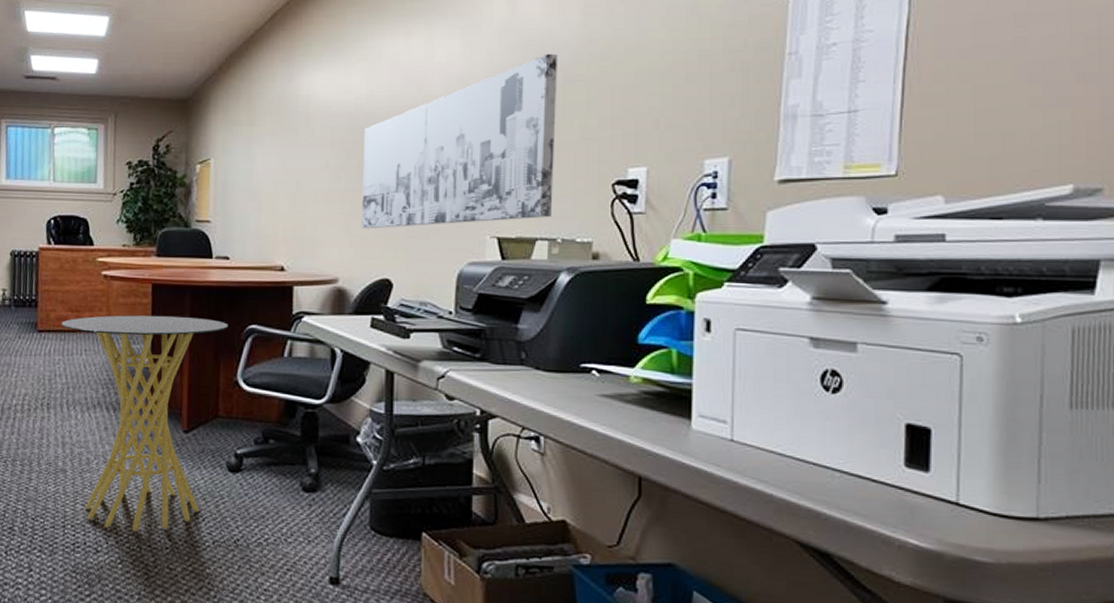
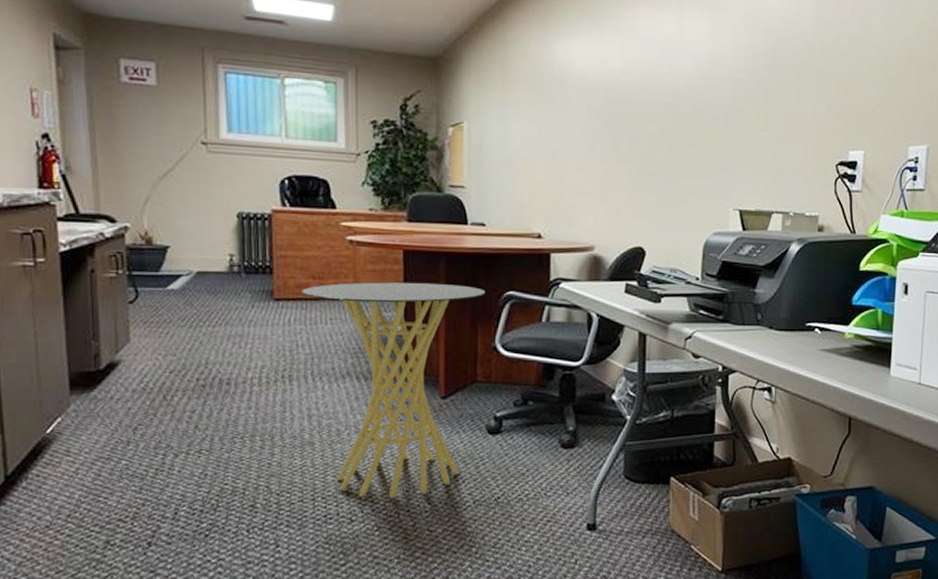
wall art: present [361,53,557,229] -> none [616,40,794,199]

